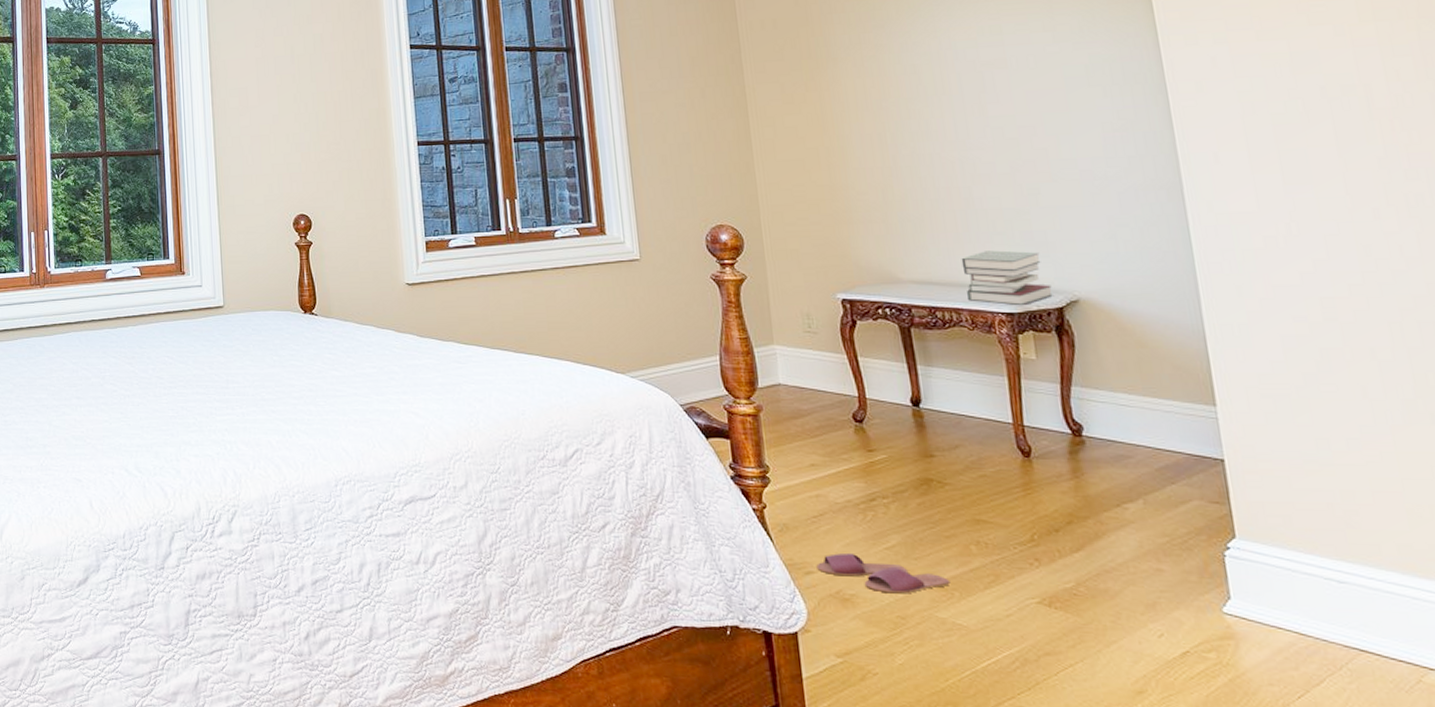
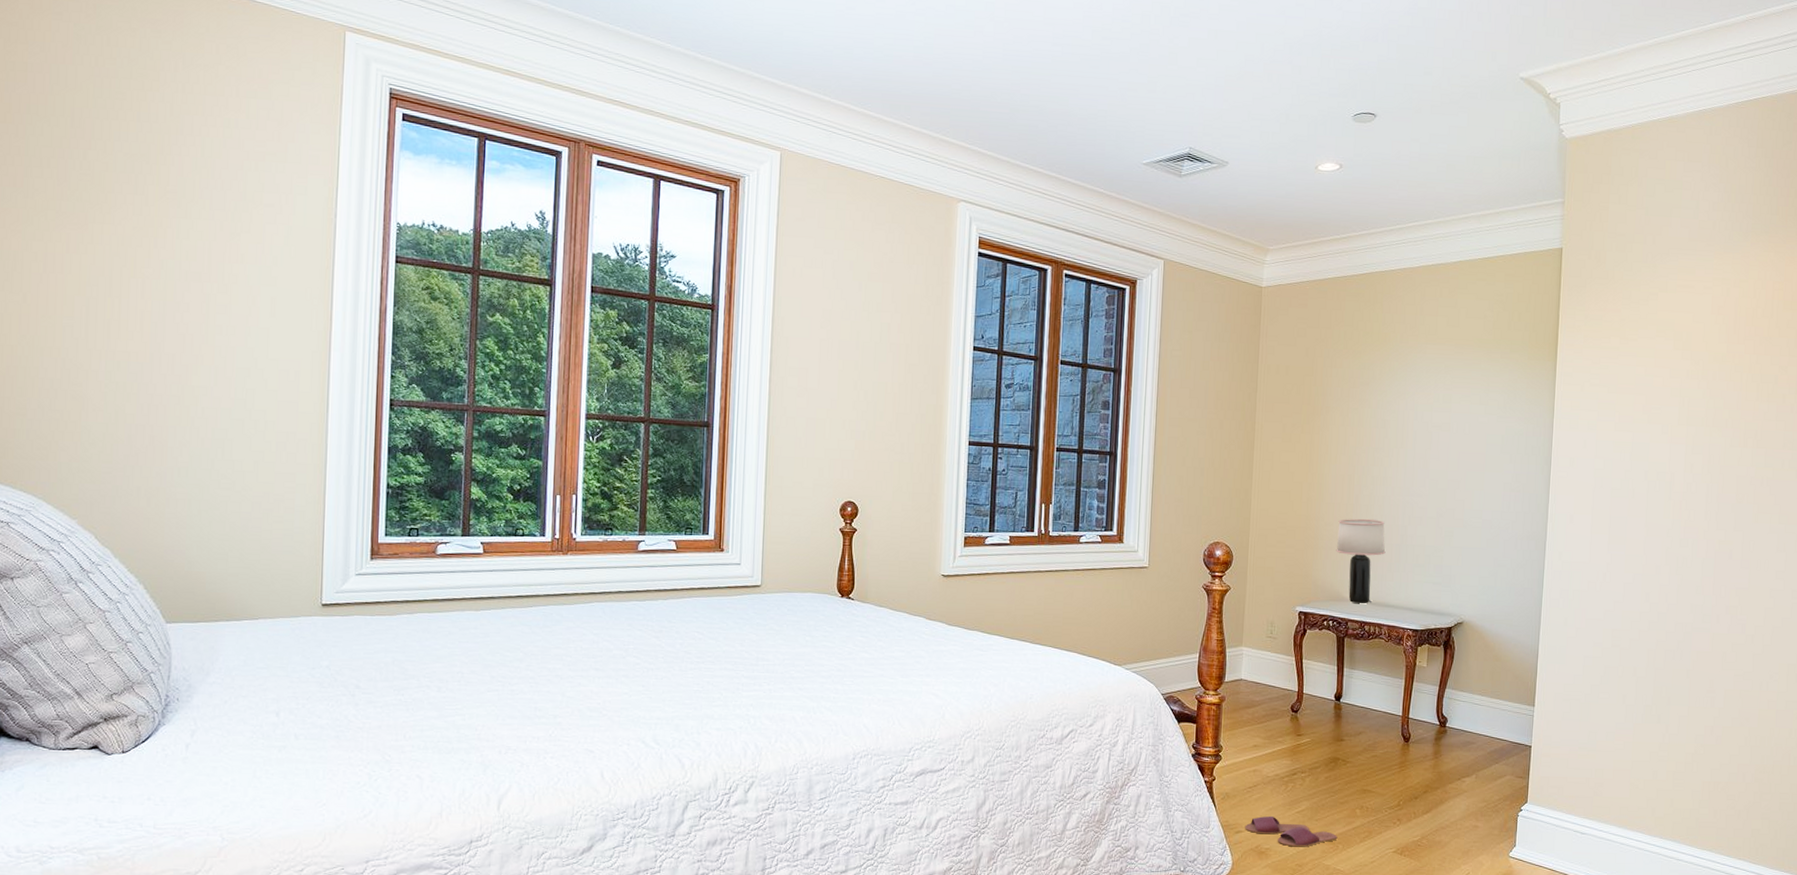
table lamp: none [874,183,947,286] -> present [1336,519,1386,604]
books: present [961,250,1053,306] -> none [1389,579,1447,625]

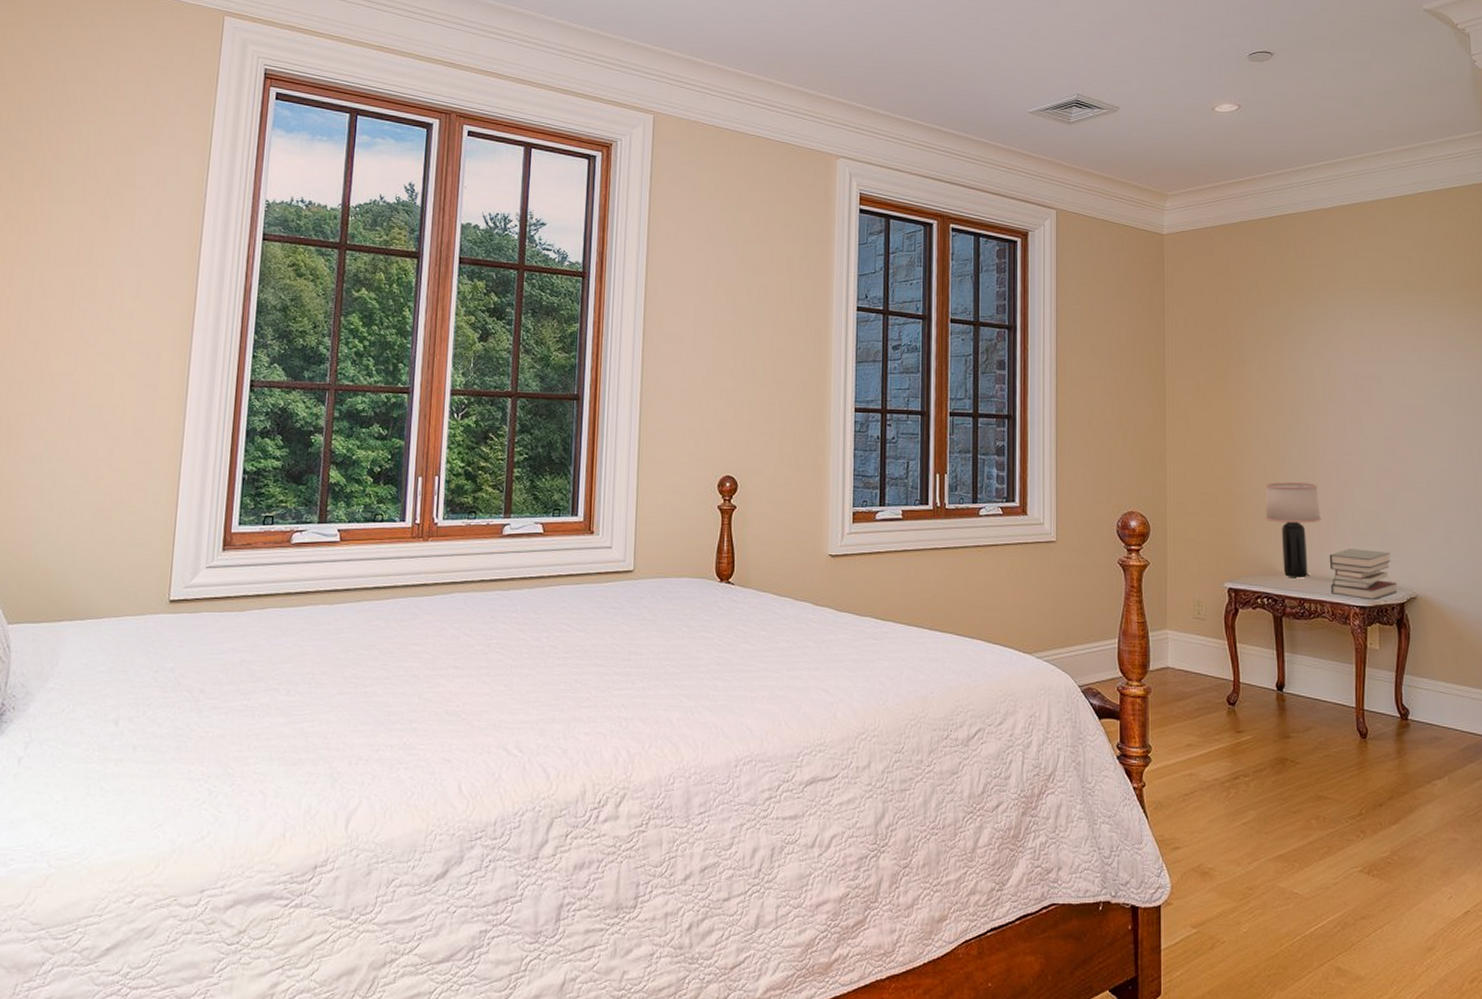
slippers: present [1245,815,1338,847] -> none [1183,828,1293,866]
books: none [1389,579,1447,625] -> present [1329,548,1397,601]

